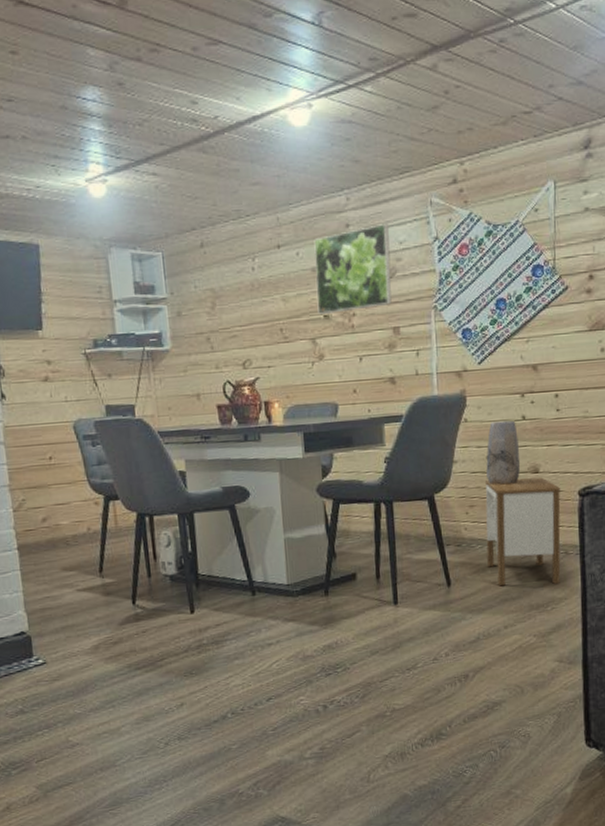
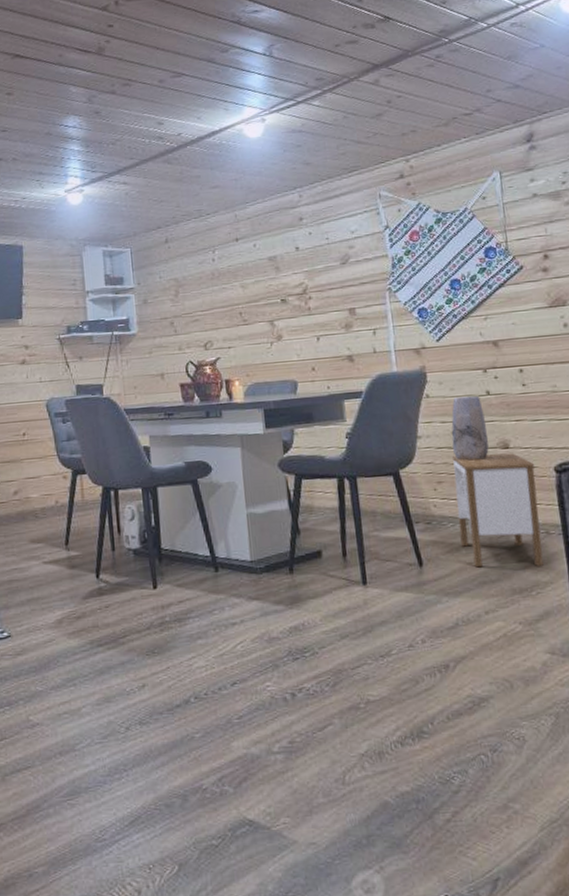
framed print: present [314,224,392,314] -> none [269,216,346,299]

